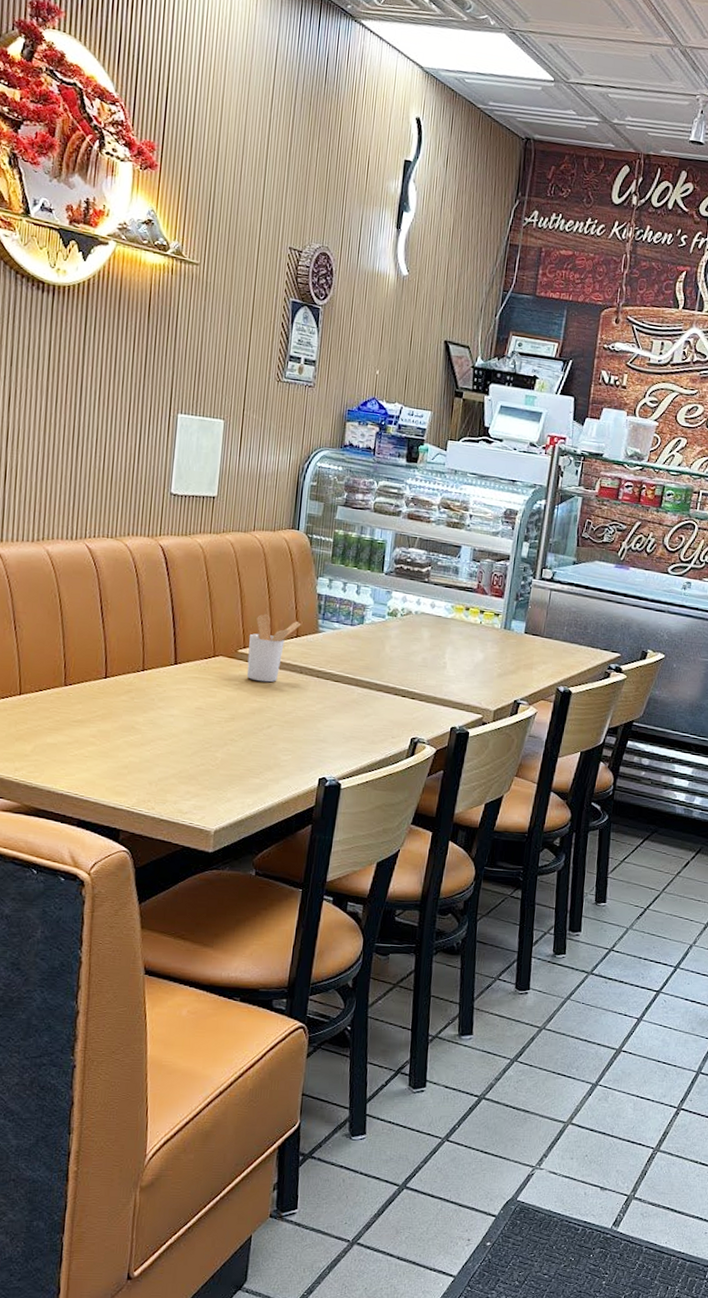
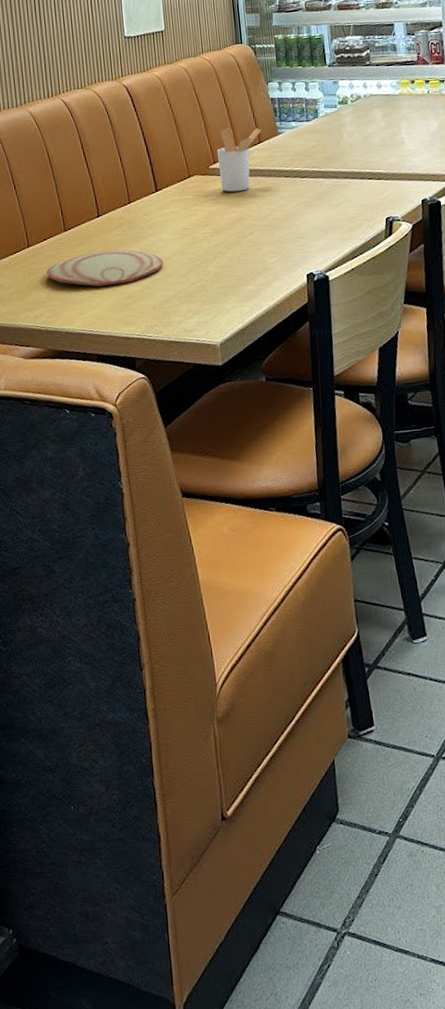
plate: none [36,714,169,752] -> present [47,249,164,287]

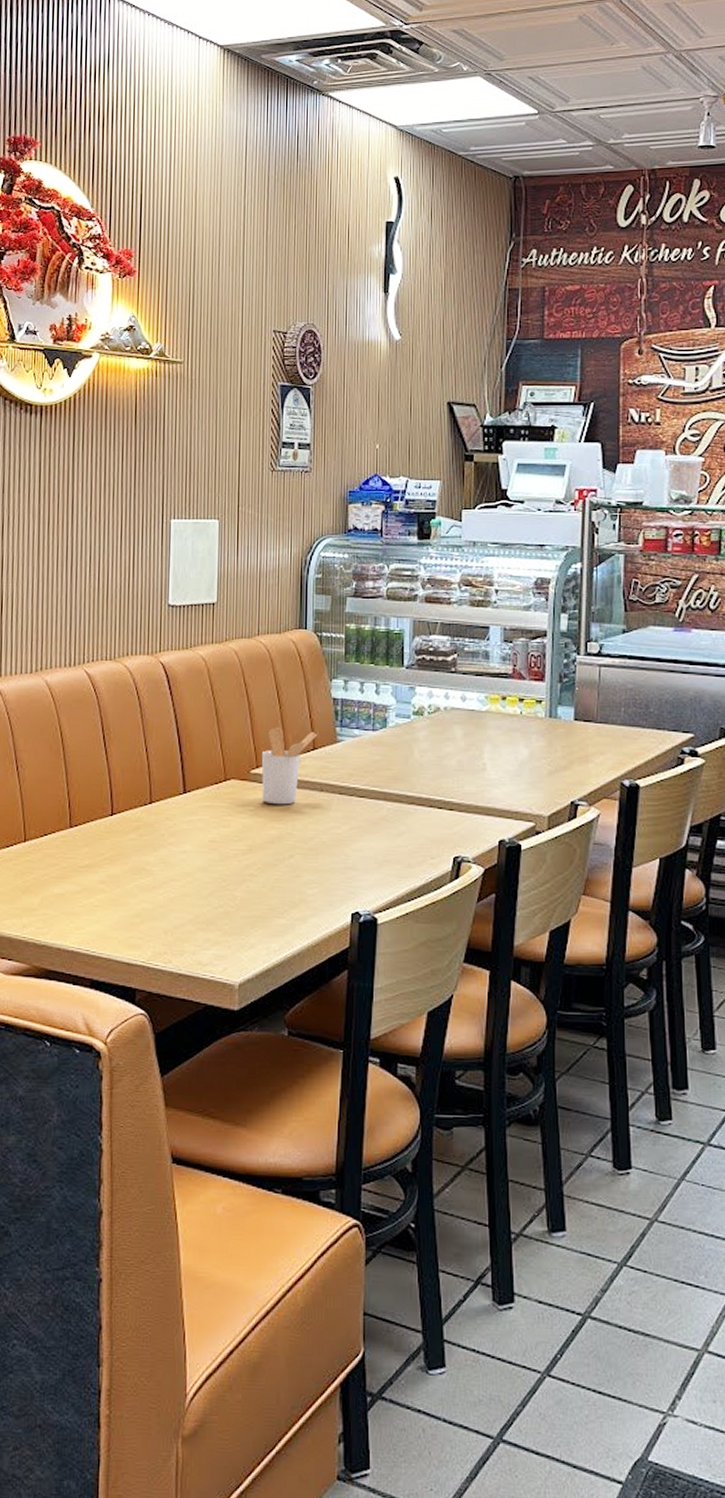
plate: present [47,249,164,287] -> none [43,856,183,899]

